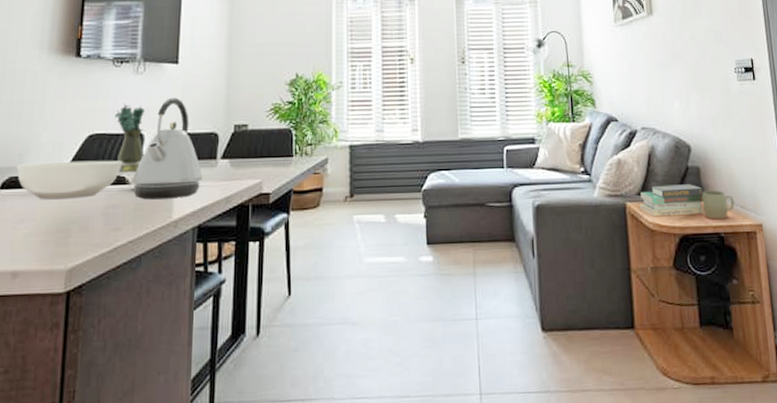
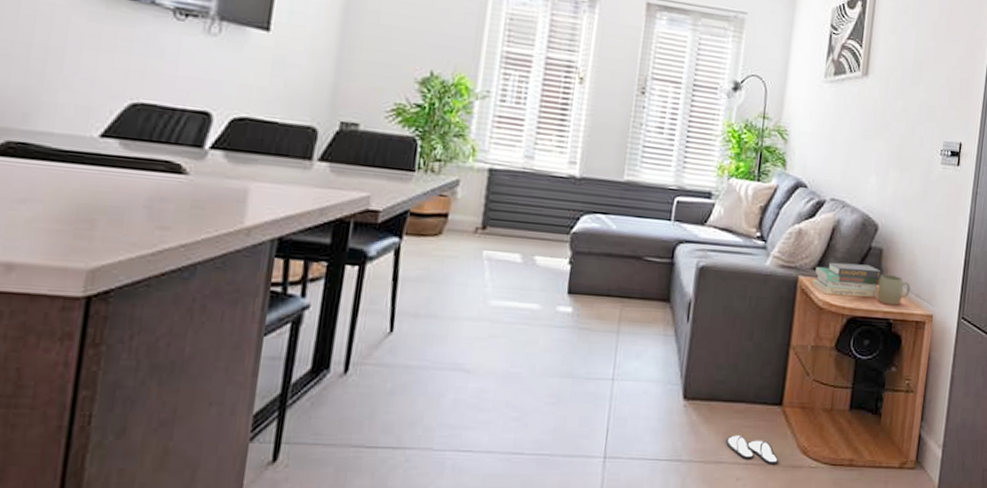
bowl: present [16,160,123,200] -> none [17,126,179,184]
vase: present [115,103,146,173] -> none [171,69,217,160]
kettle: present [131,97,203,200] -> none [189,73,291,202]
slippers: none [588,362,642,389] -> present [726,435,779,465]

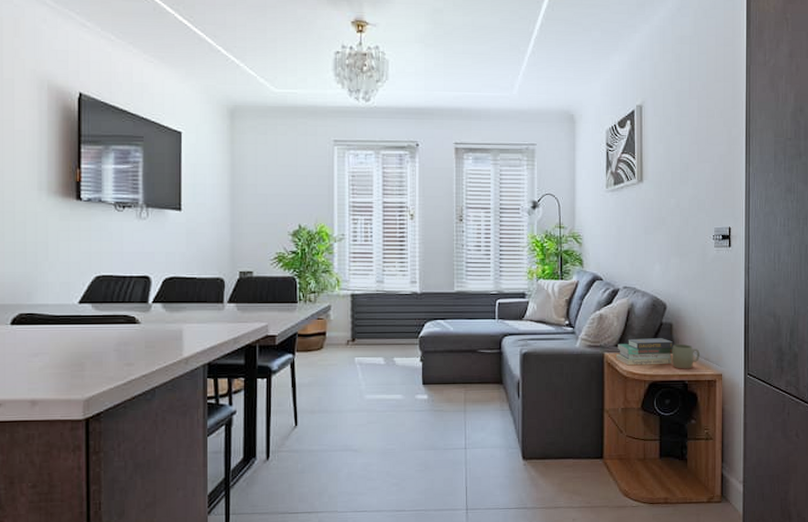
slippers: present [726,435,779,465] -> none [561,485,606,506]

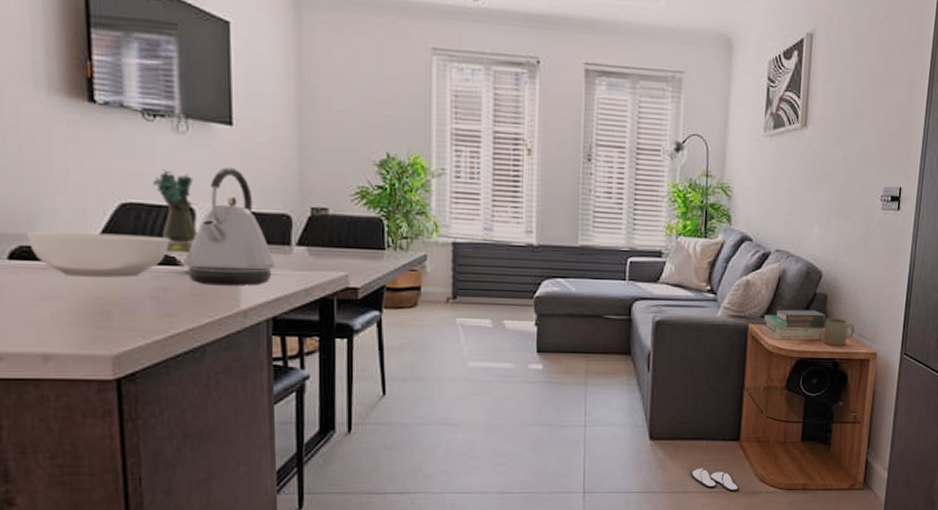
bowl: none [26,300,131,336] -> present [26,231,170,278]
vase: none [121,247,152,313] -> present [153,168,198,252]
kettle: none [141,243,211,338] -> present [183,167,275,287]
slippers: none [561,485,606,506] -> present [691,468,740,492]

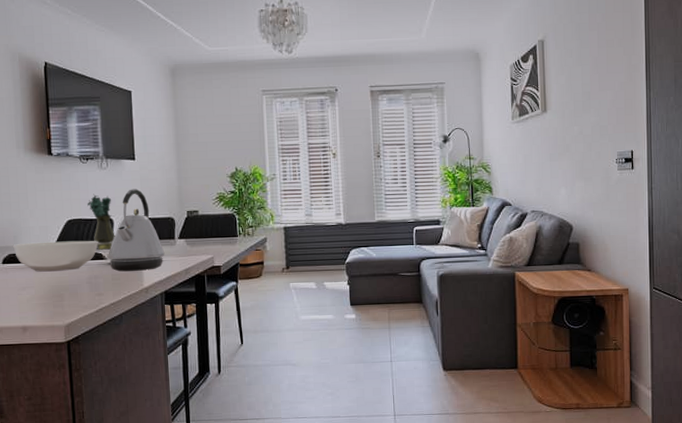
slippers: present [691,468,740,492] -> none [480,392,522,412]
books: present [761,309,827,341] -> none [526,257,581,284]
mug: present [823,318,855,346] -> none [579,262,606,285]

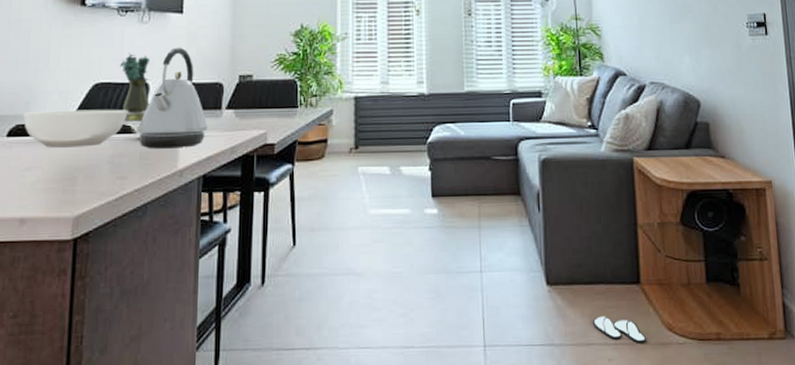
slippers: none [480,392,522,412] -> present [593,316,647,343]

